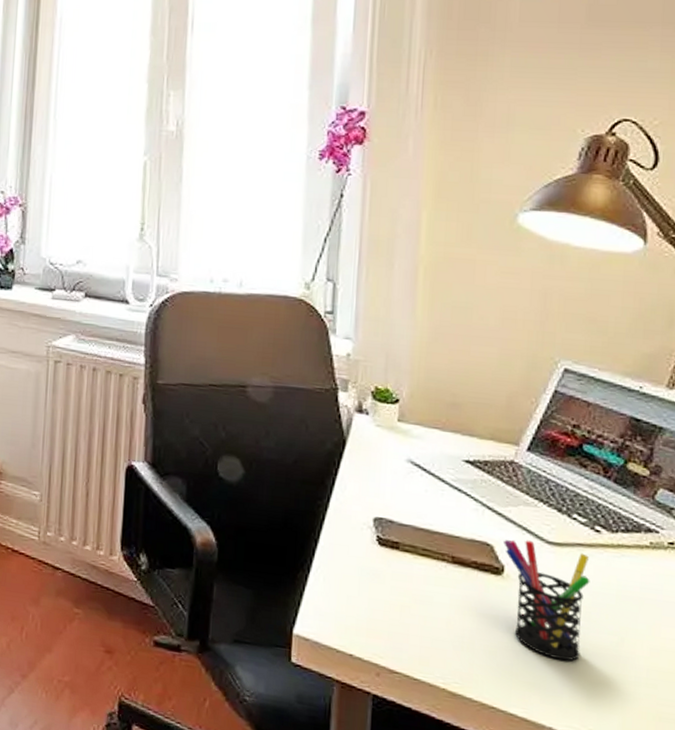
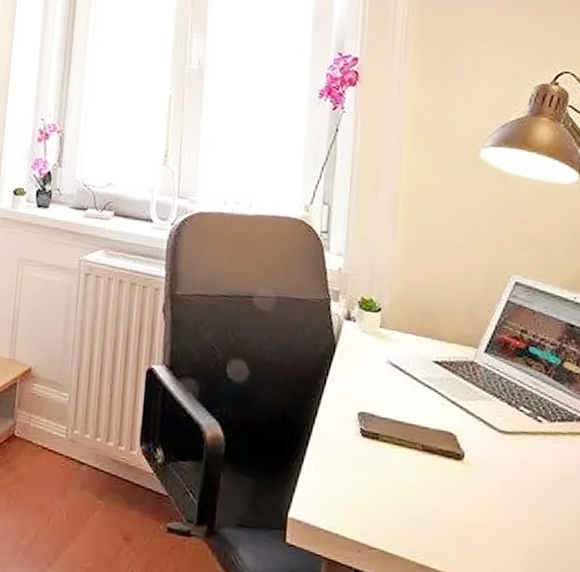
pen holder: present [504,539,590,661] -> none [464,429,533,534]

